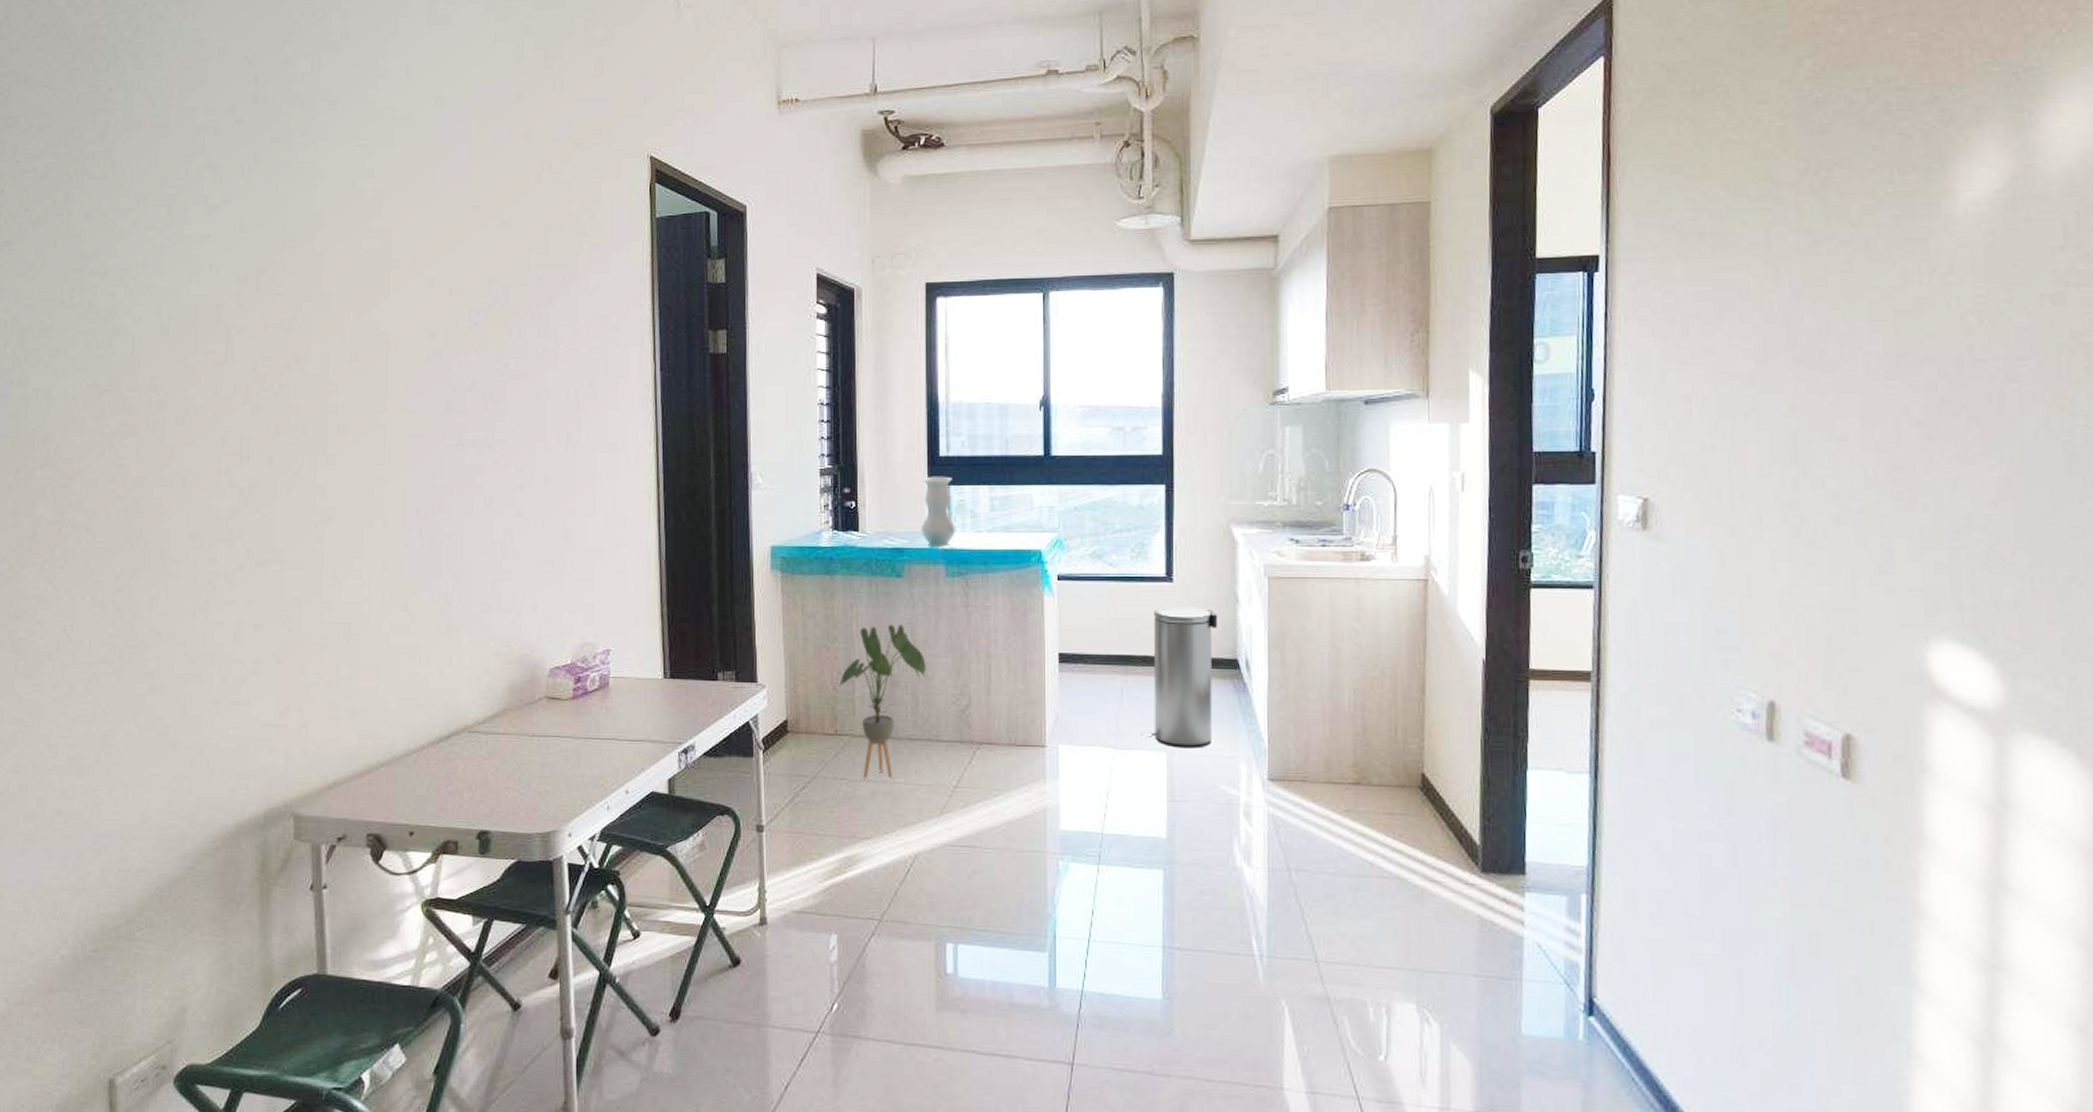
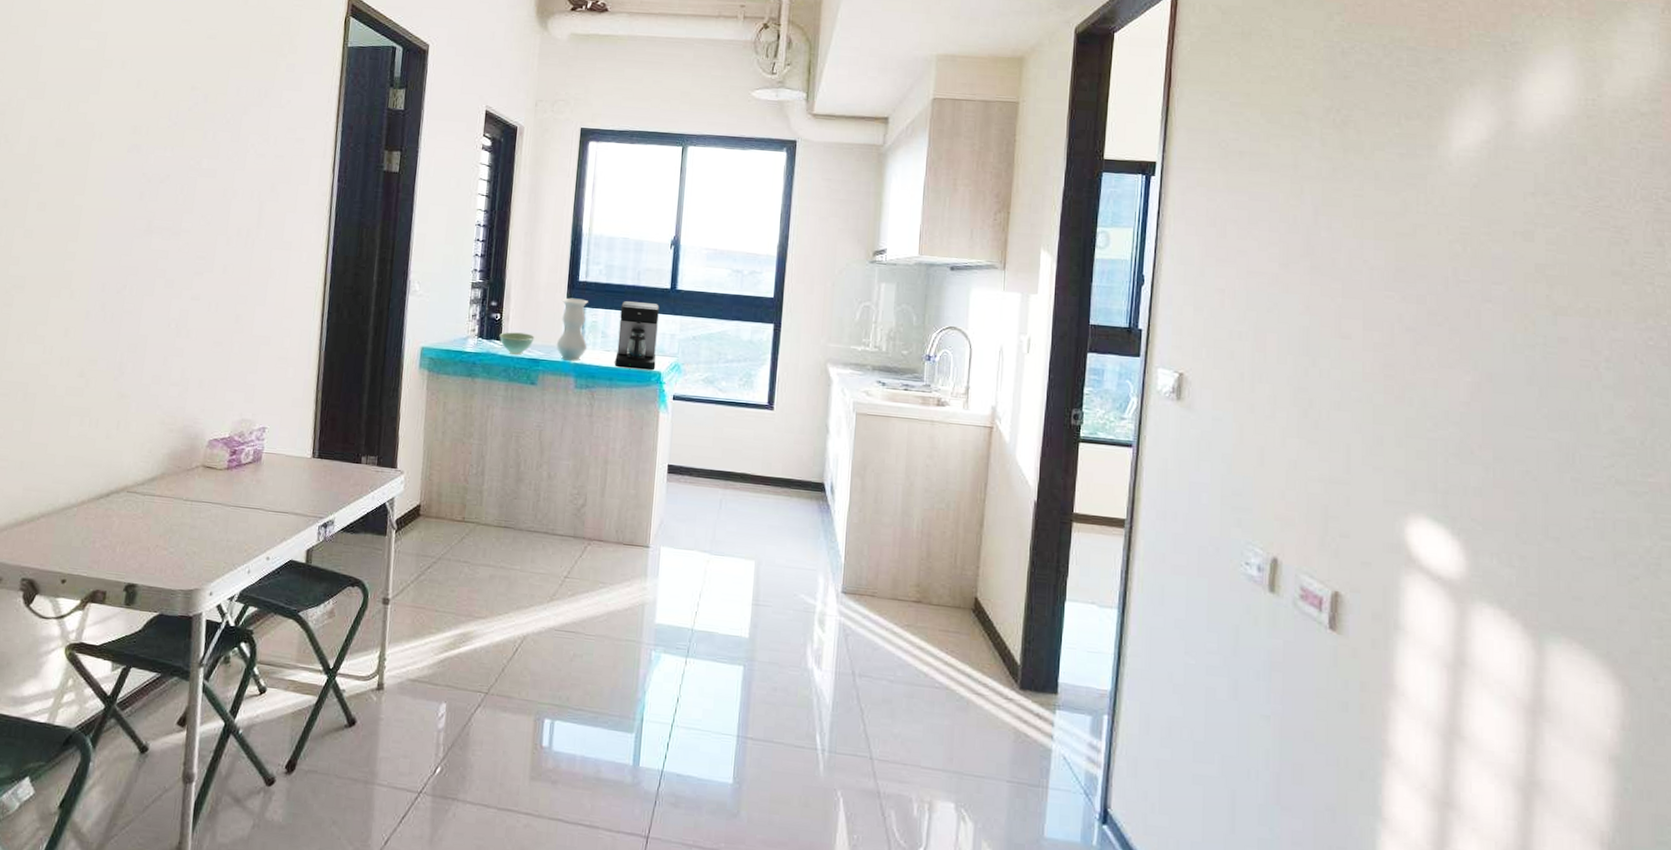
house plant: present [839,624,926,779] -> none [470,426,550,566]
bowl: none [856,520,896,545] -> present [499,332,535,355]
coffee maker: none [988,474,1035,549] -> present [615,301,659,371]
pedal bin: present [1141,607,1218,749] -> none [734,431,810,560]

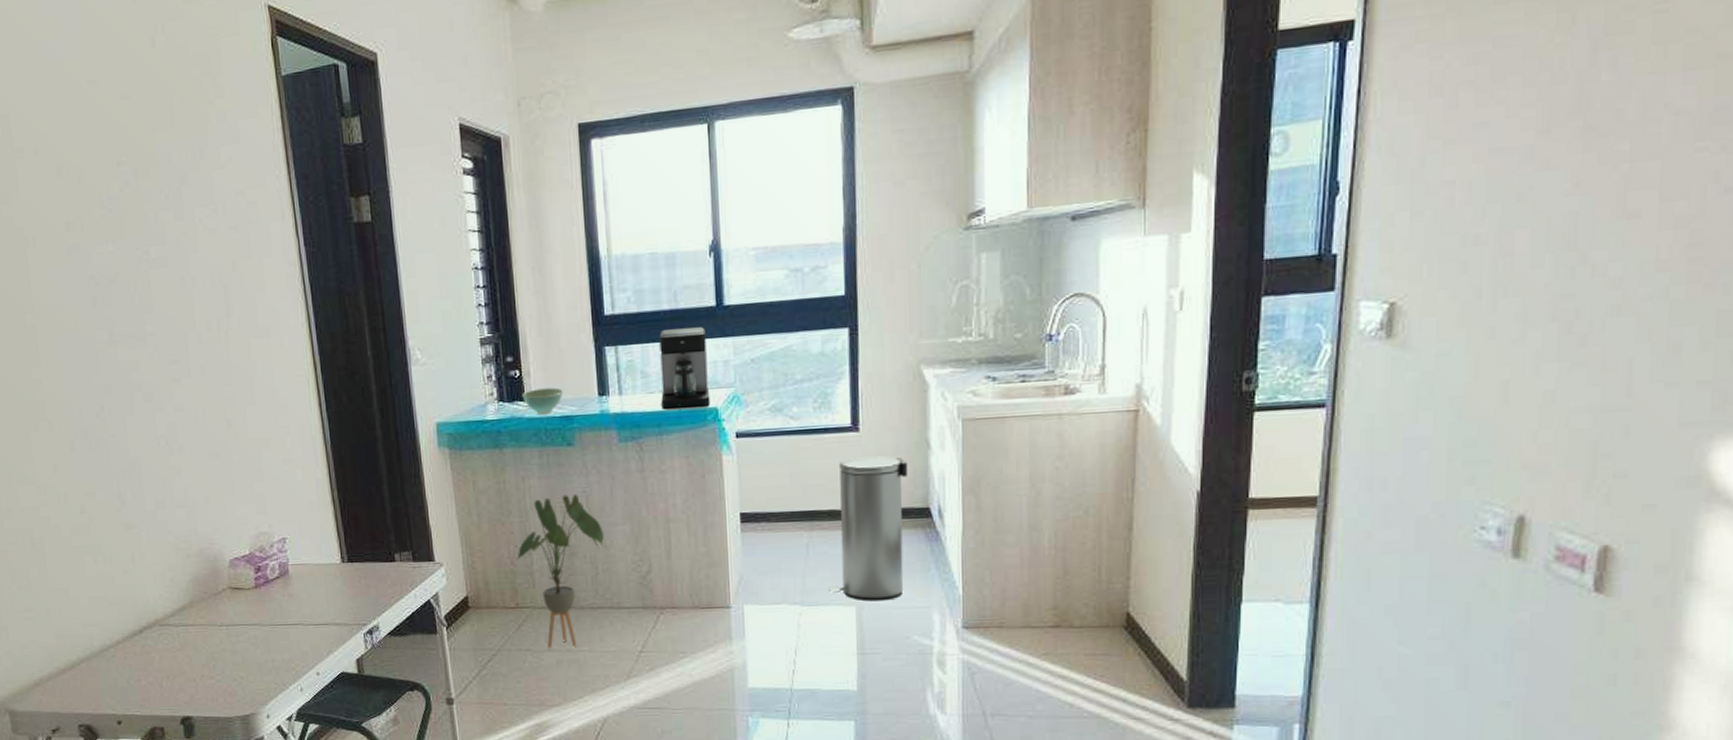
house plant: none [470,426,550,566] -> present [517,494,604,649]
vase: present [556,298,588,361] -> none [587,336,626,412]
pedal bin: none [734,431,810,560] -> present [829,456,908,602]

